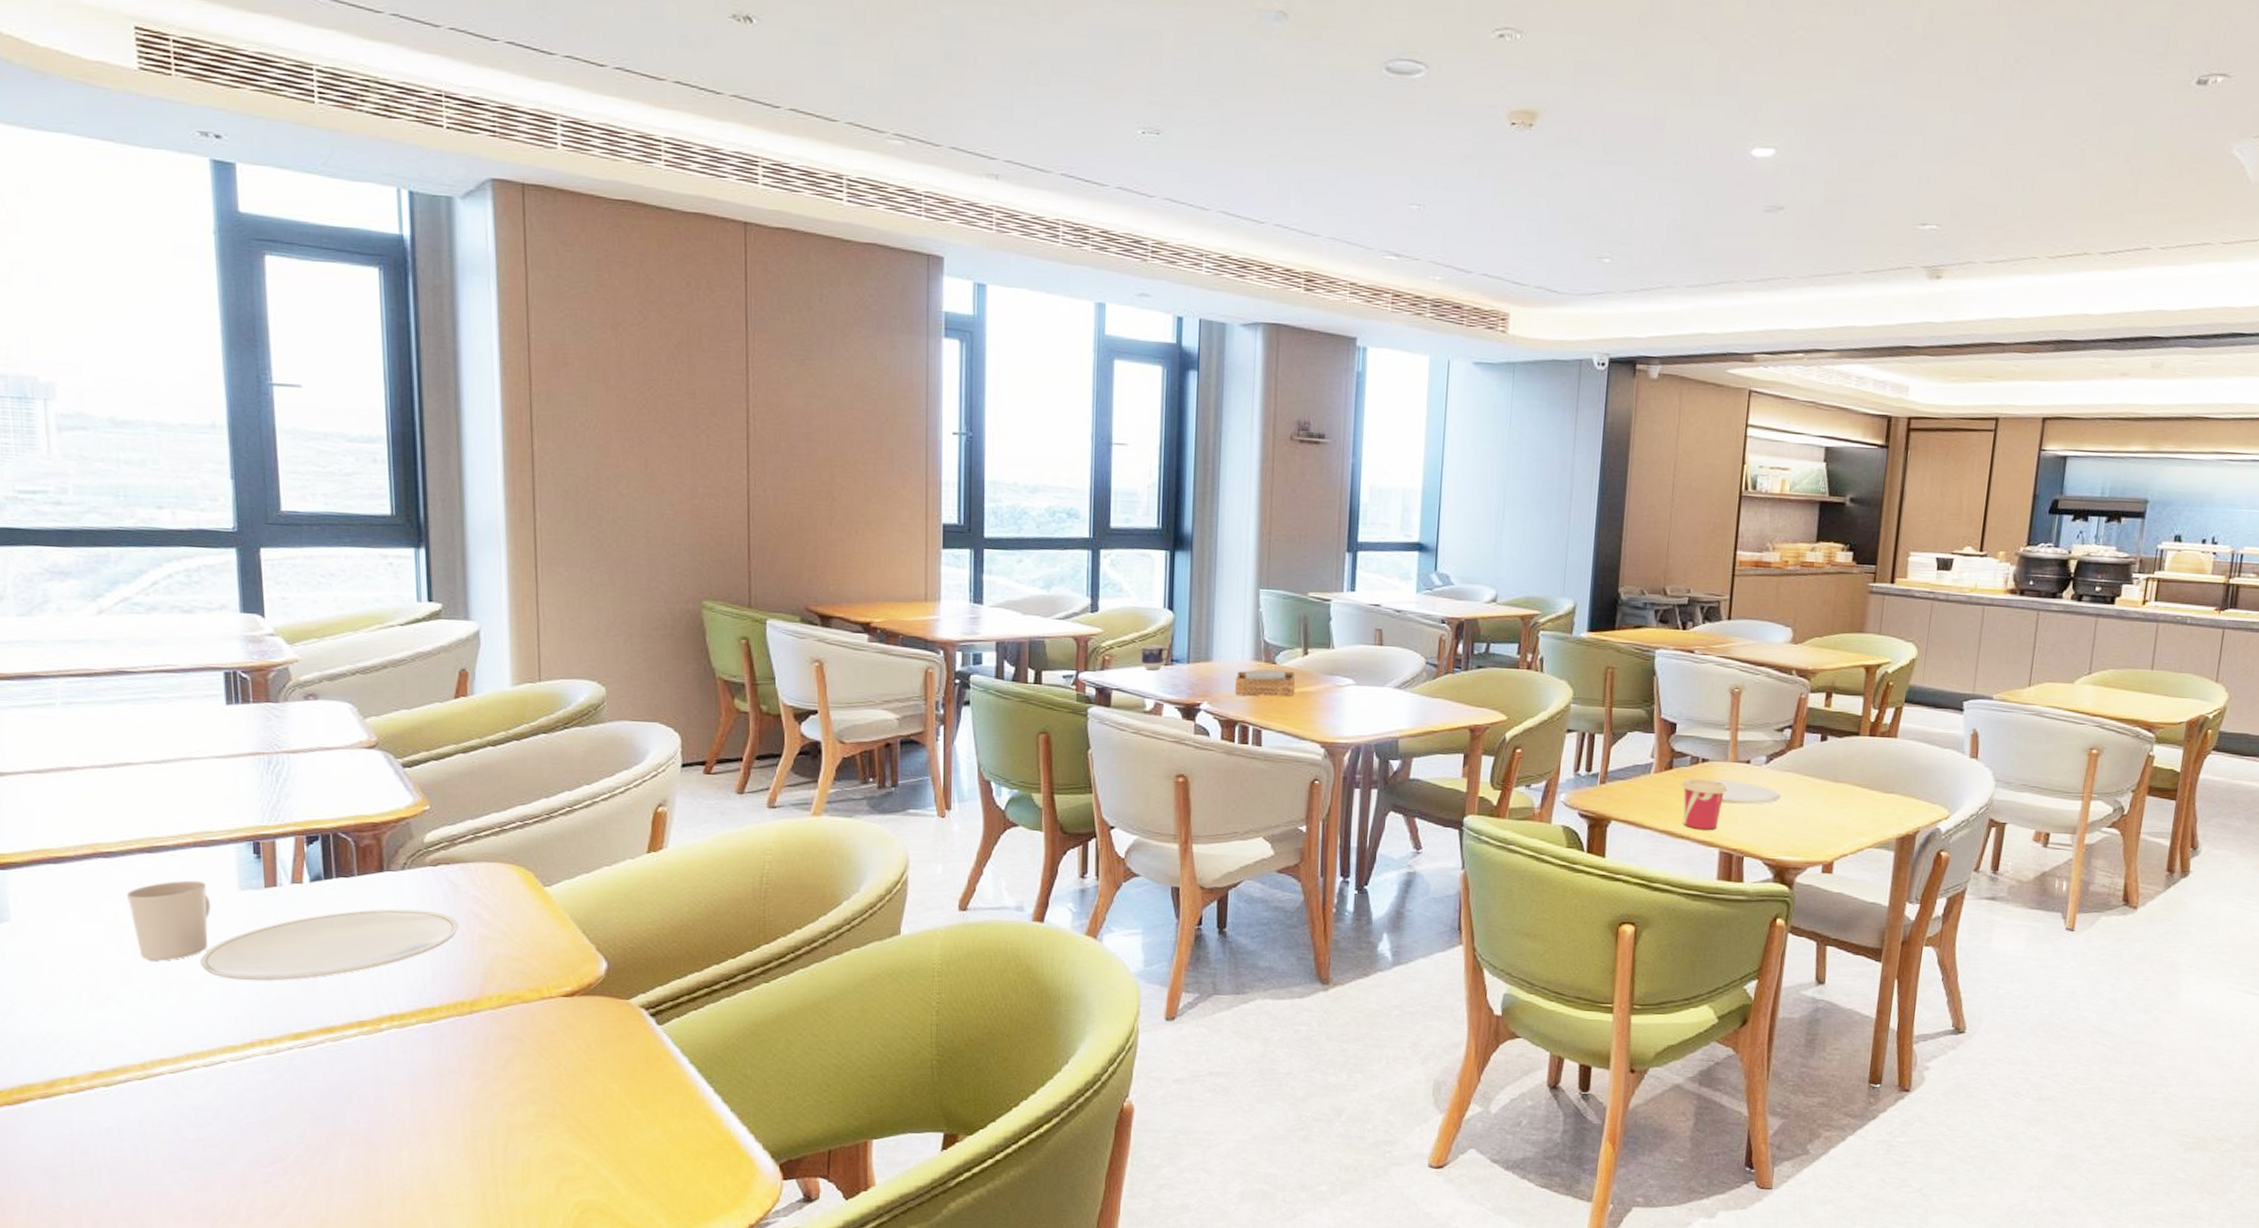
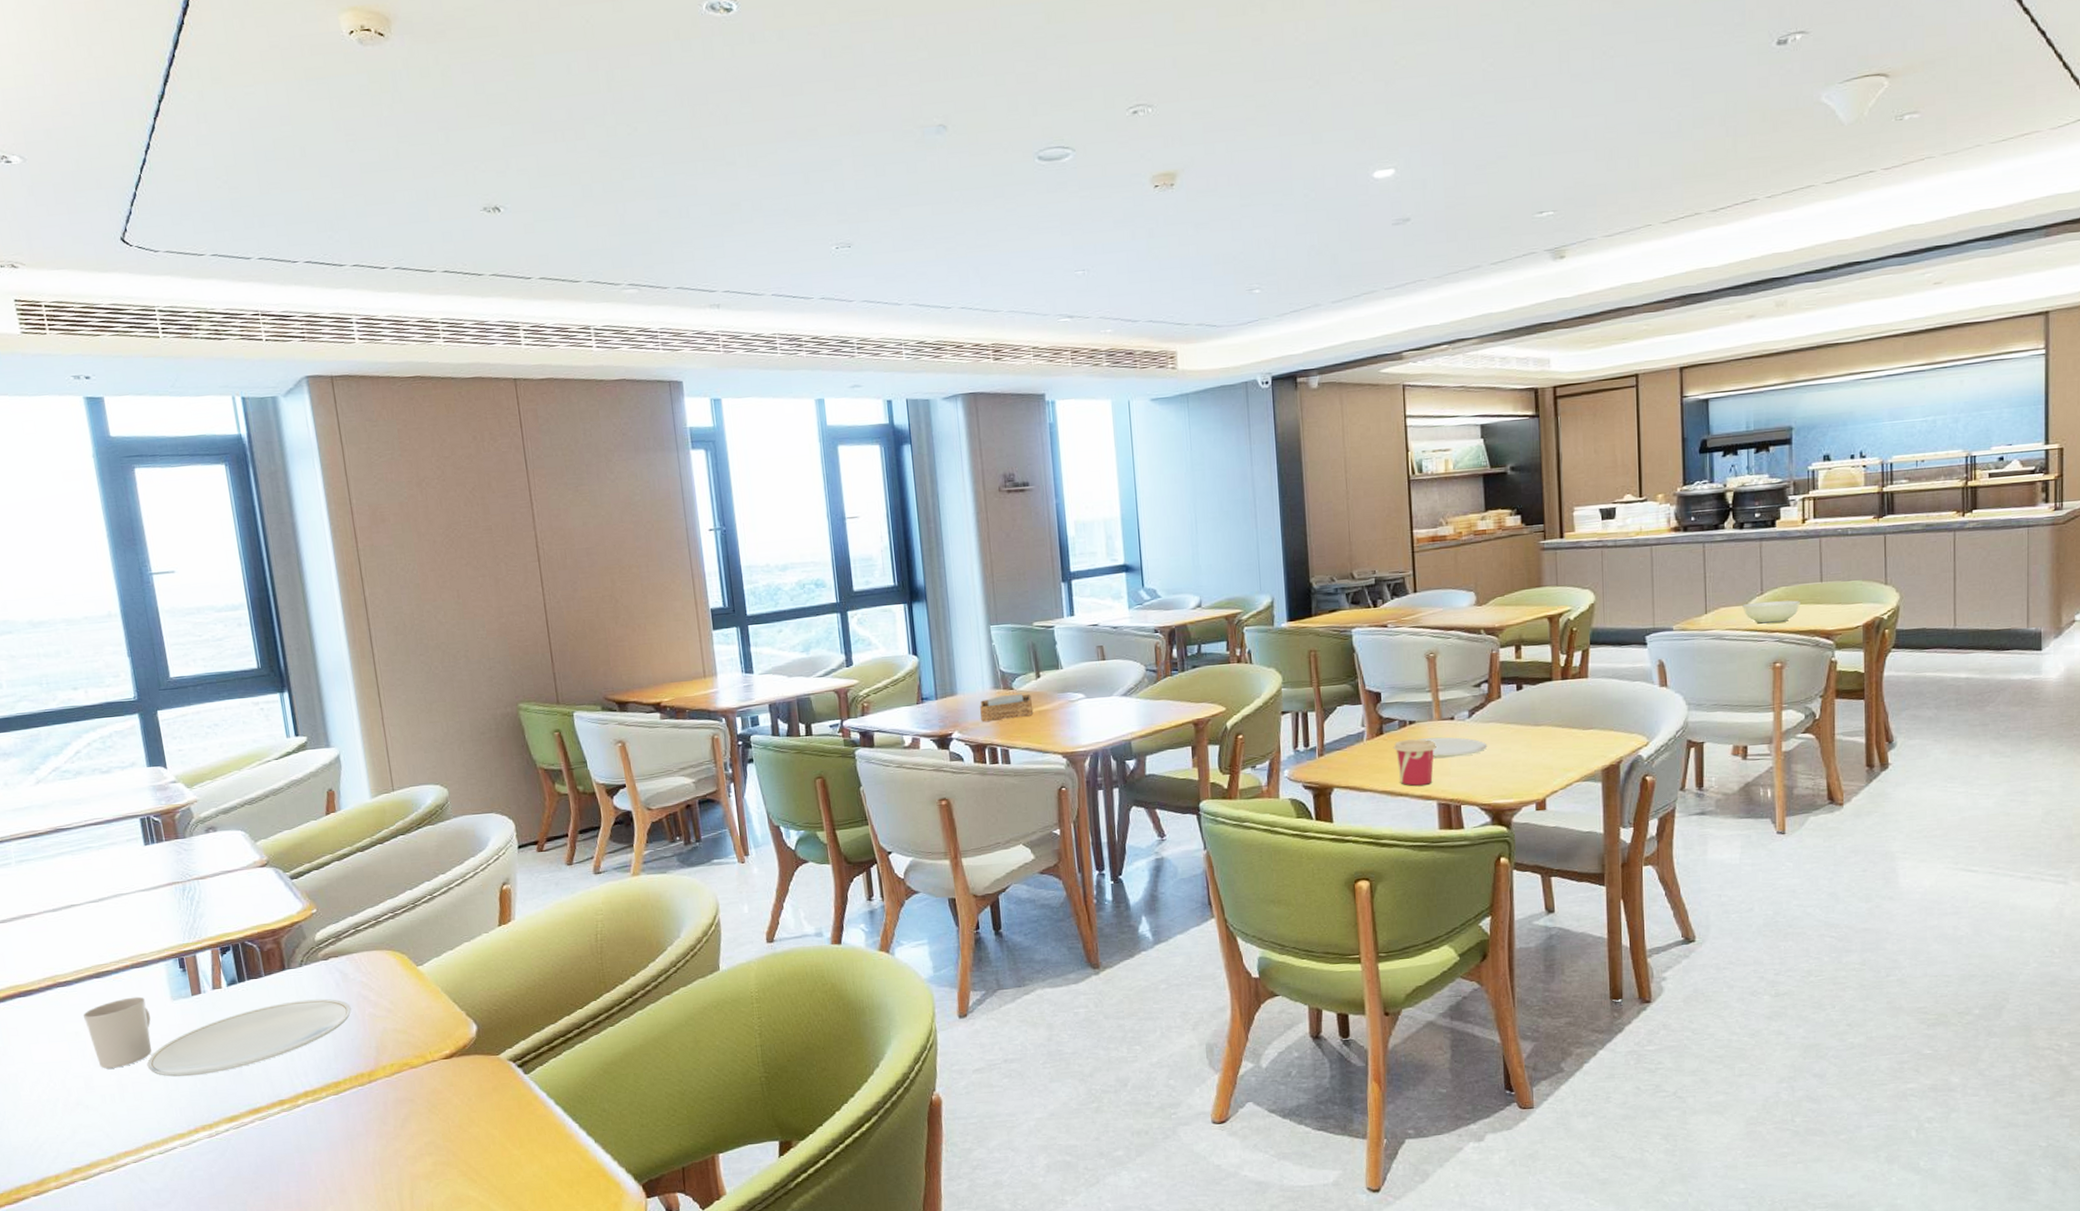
cup: present [1141,644,1170,671] -> none [894,687,920,711]
bowl: none [2067,681,2127,707] -> present [1742,600,1800,624]

